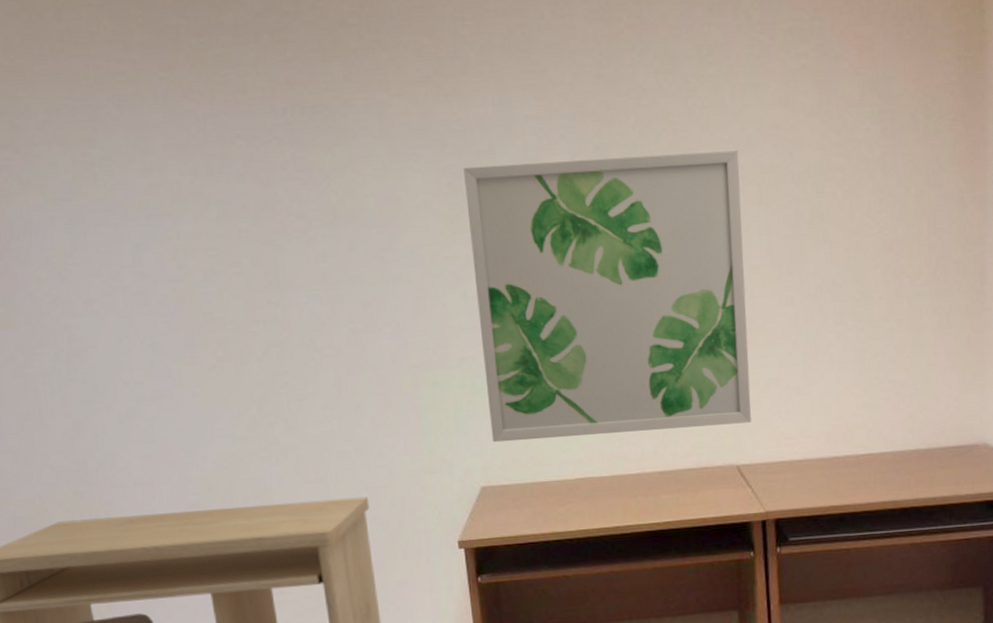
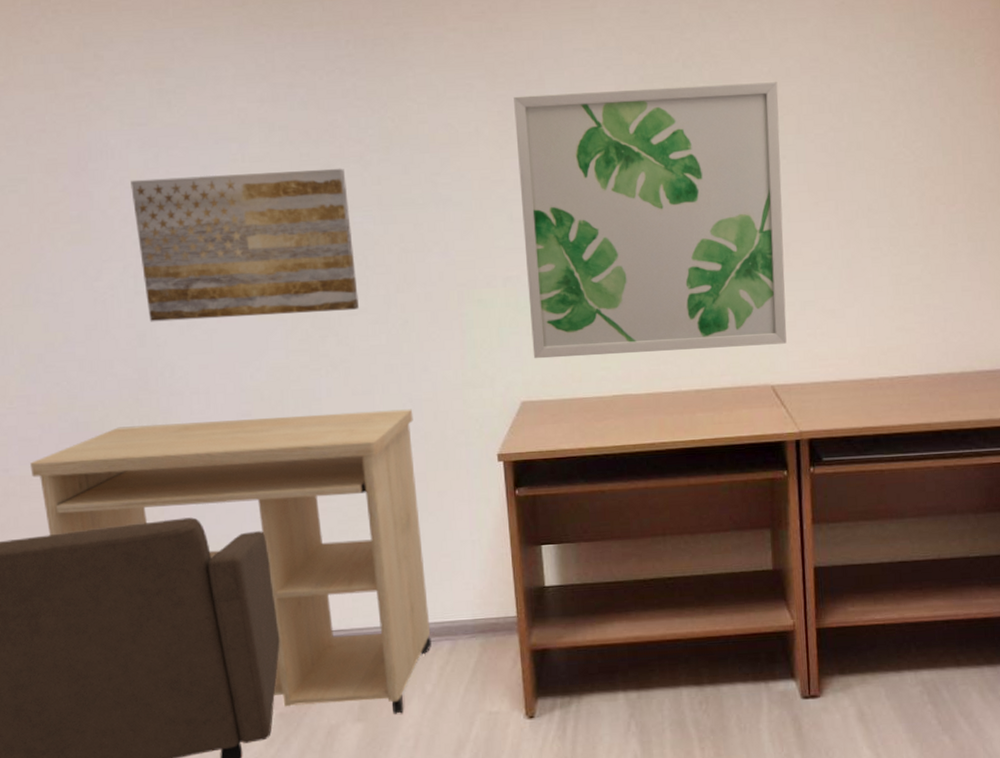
wall art: none [57,245,308,411] -> present [131,168,359,322]

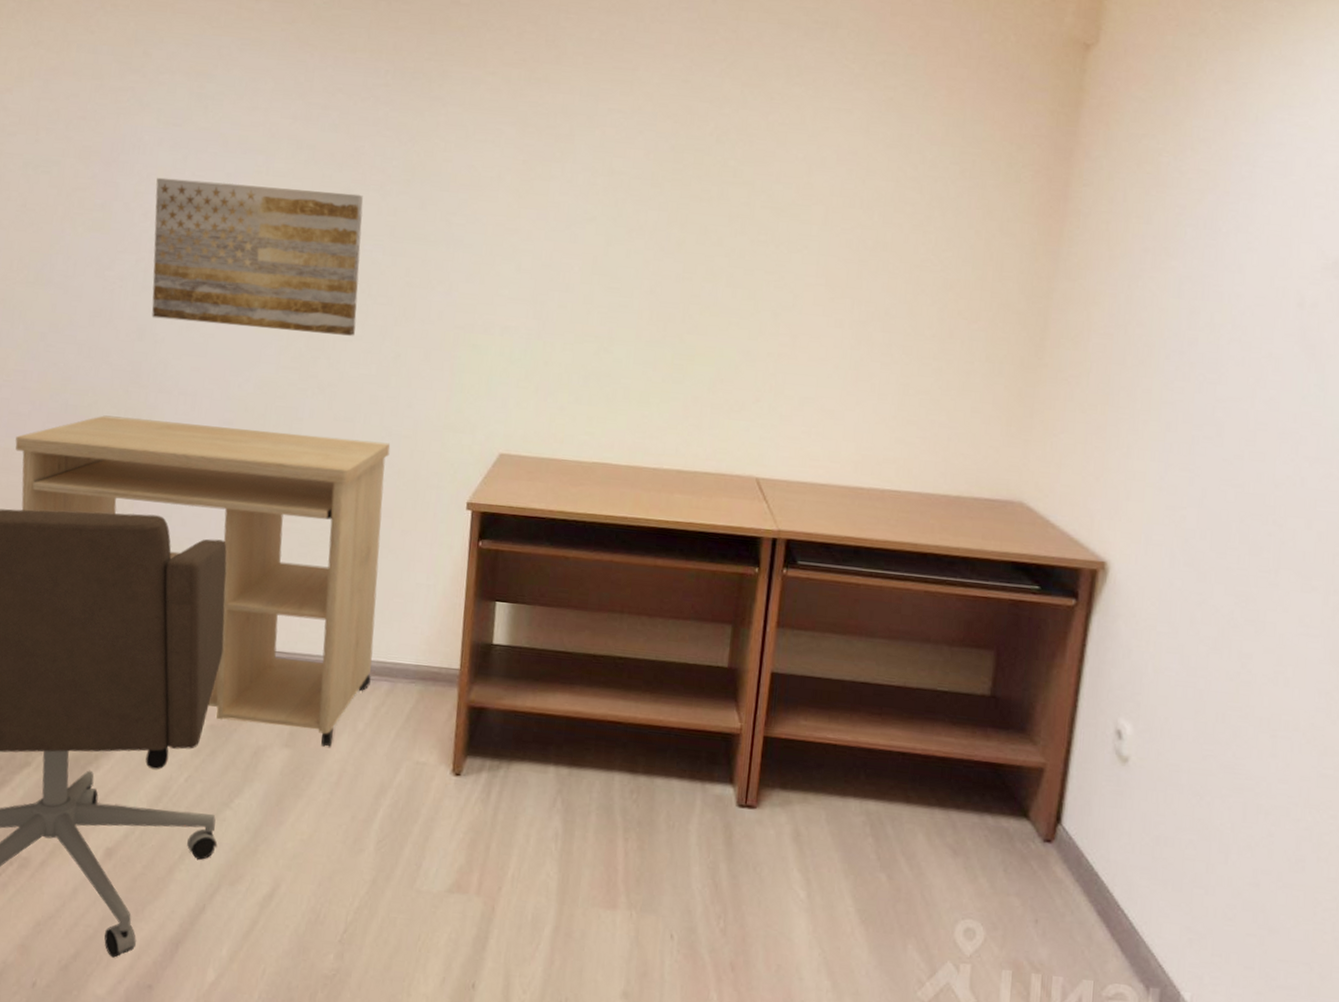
wall art: present [514,81,787,359] -> none [518,148,811,438]

